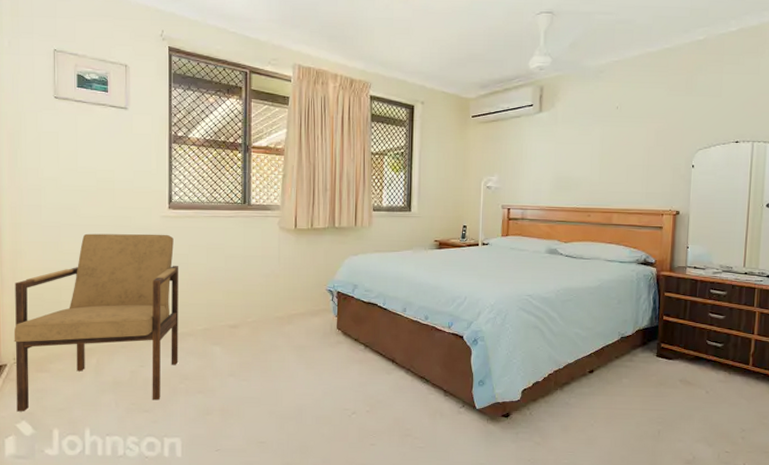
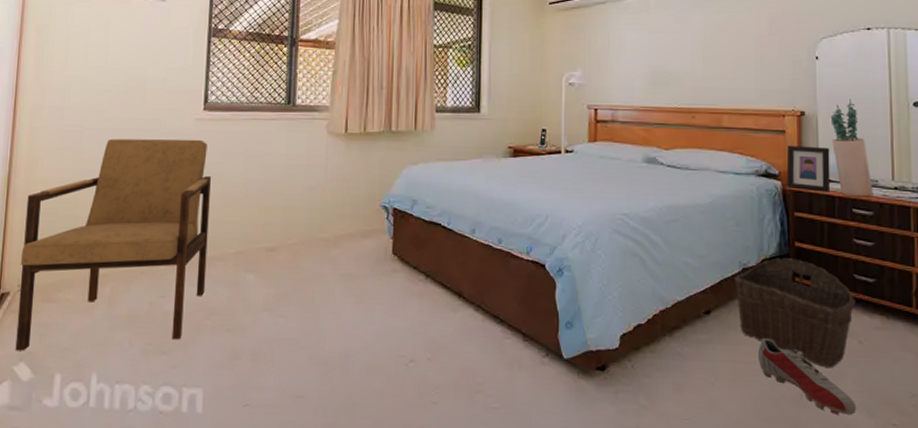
wicker basket: none [614,329,706,411] -> present [735,258,855,367]
shoe: none [628,391,700,446] -> present [759,338,857,415]
picture frame: none [660,239,697,278] -> present [786,145,831,193]
vase: none [699,201,728,282] -> present [830,99,874,199]

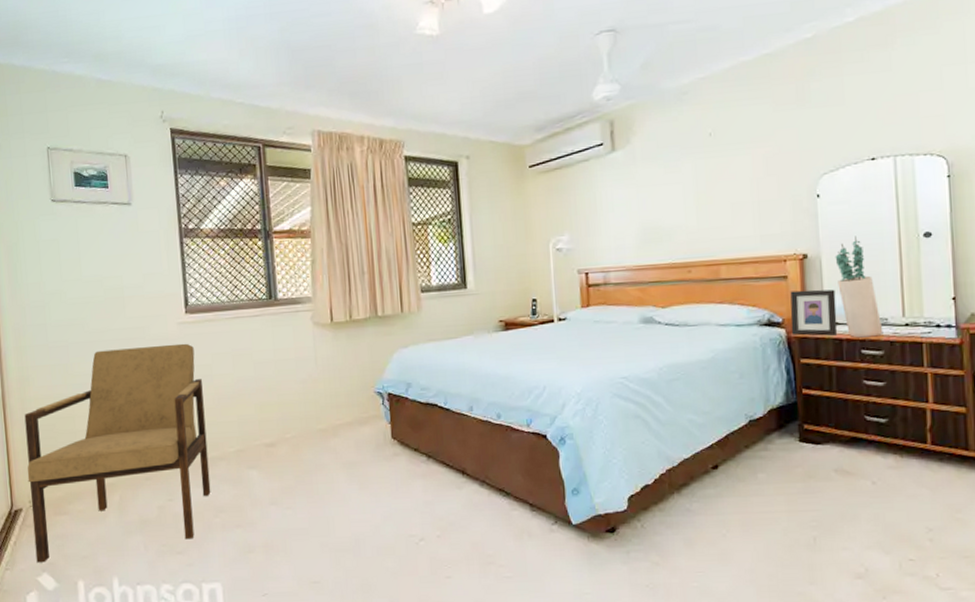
wicker basket: present [735,258,855,367] -> none [741,406,868,510]
shoe: present [759,338,857,415] -> none [769,487,872,555]

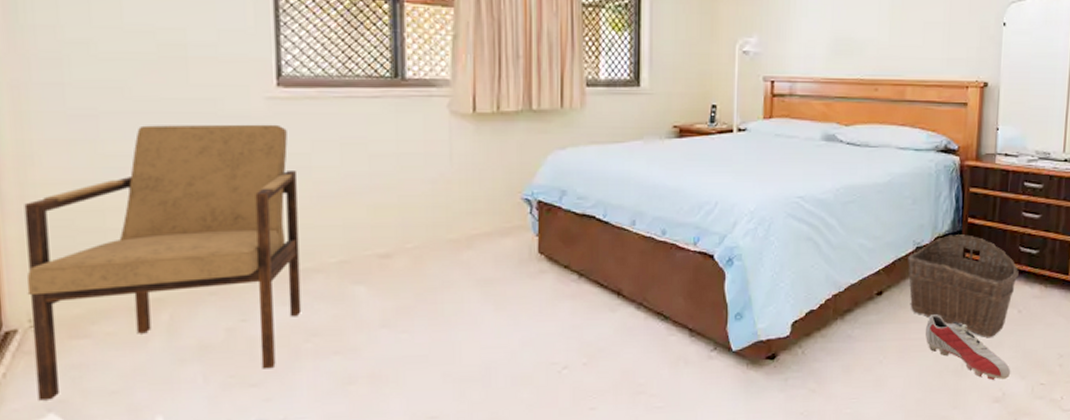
wicker basket: none [741,406,868,510] -> present [908,234,1019,337]
shoe: none [769,487,872,555] -> present [925,314,1011,380]
picture frame: present [790,289,838,337] -> none [964,119,1009,168]
vase: present [835,236,884,339] -> none [1011,68,1045,172]

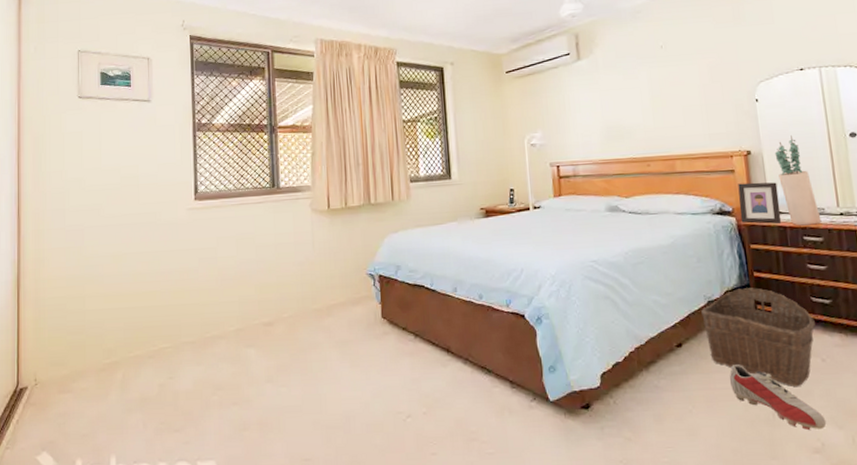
armchair: present [24,124,302,401] -> none [35,227,210,442]
picture frame: none [964,119,1009,168] -> present [738,182,782,224]
vase: none [1011,68,1045,172] -> present [774,135,822,227]

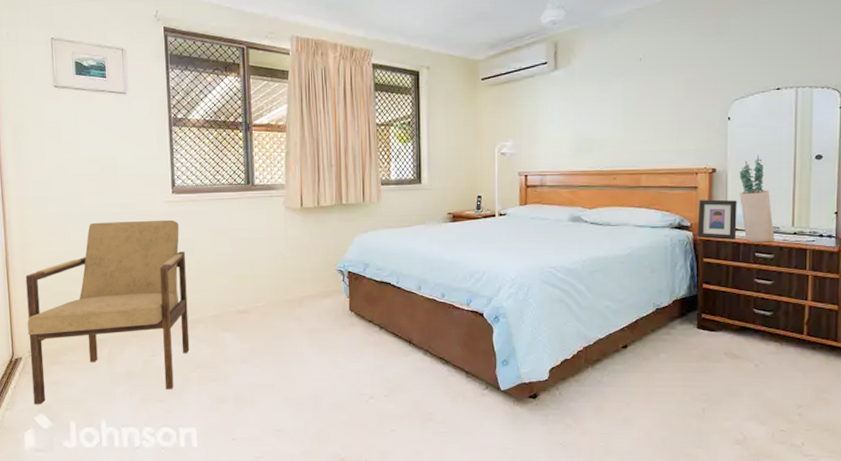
armchair: none [35,227,210,442] -> present [25,219,190,405]
wicker basket: present [701,288,815,386] -> none [649,298,754,387]
shoe: present [730,364,827,430] -> none [668,366,751,424]

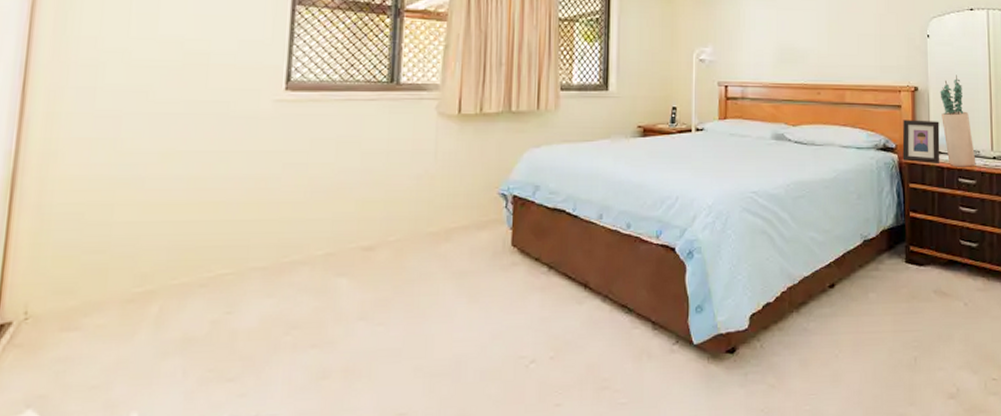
armchair: present [25,219,190,405] -> none [19,124,294,396]

